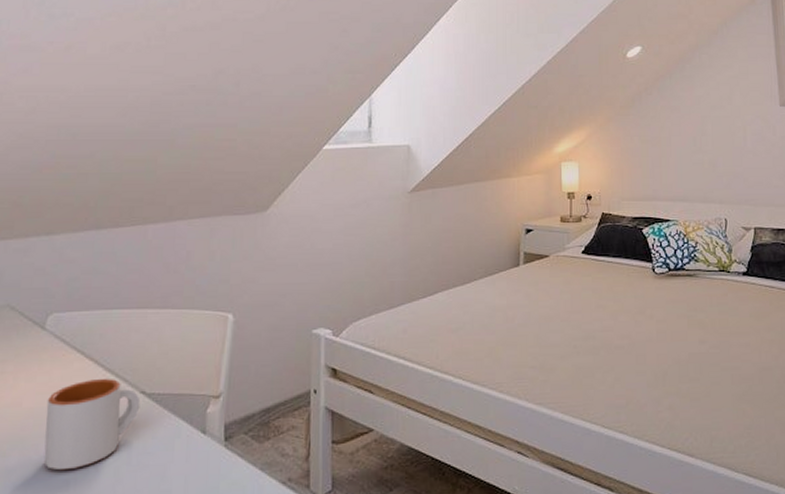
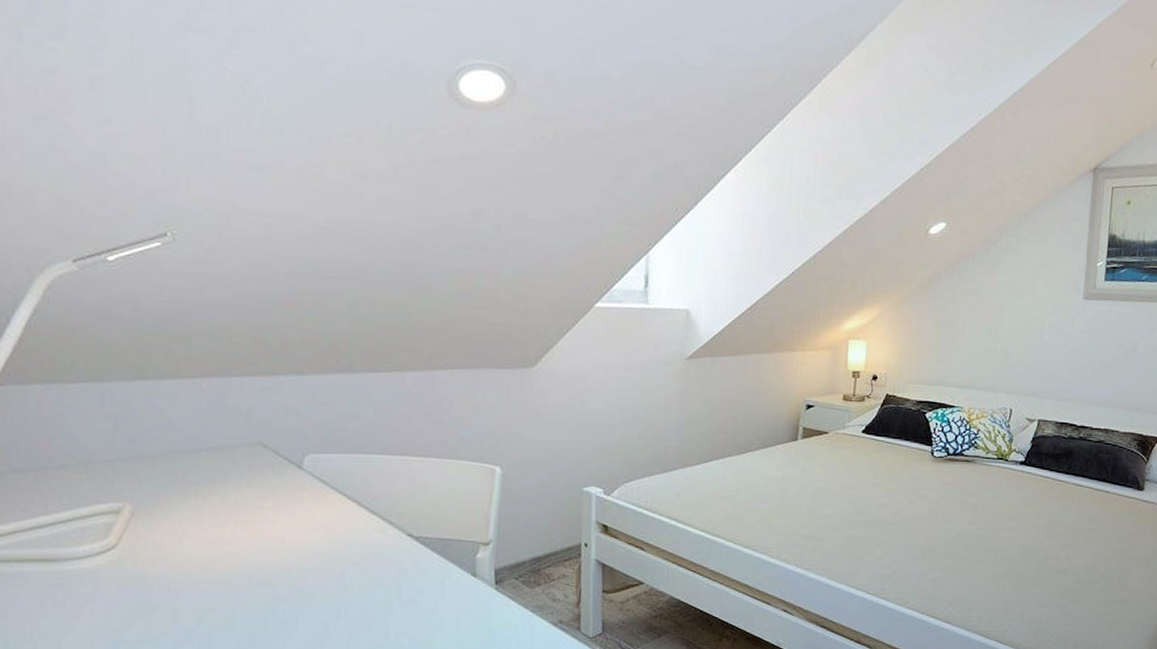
mug: present [43,378,141,471] -> none [311,519,408,602]

